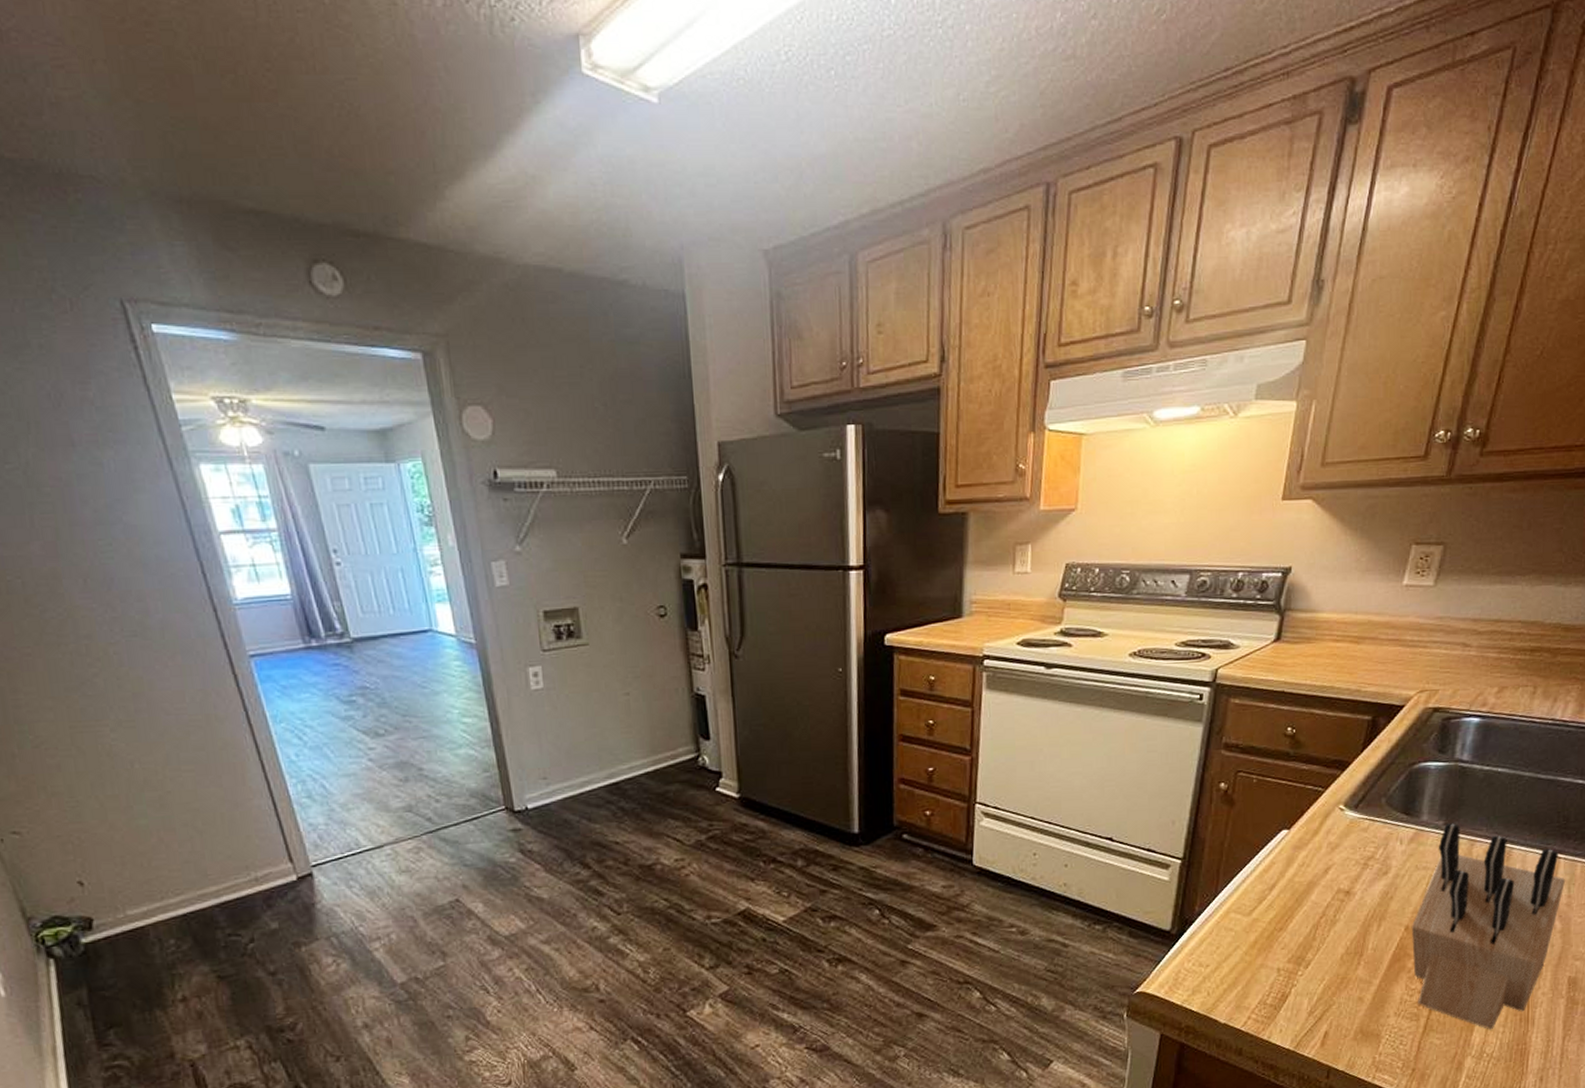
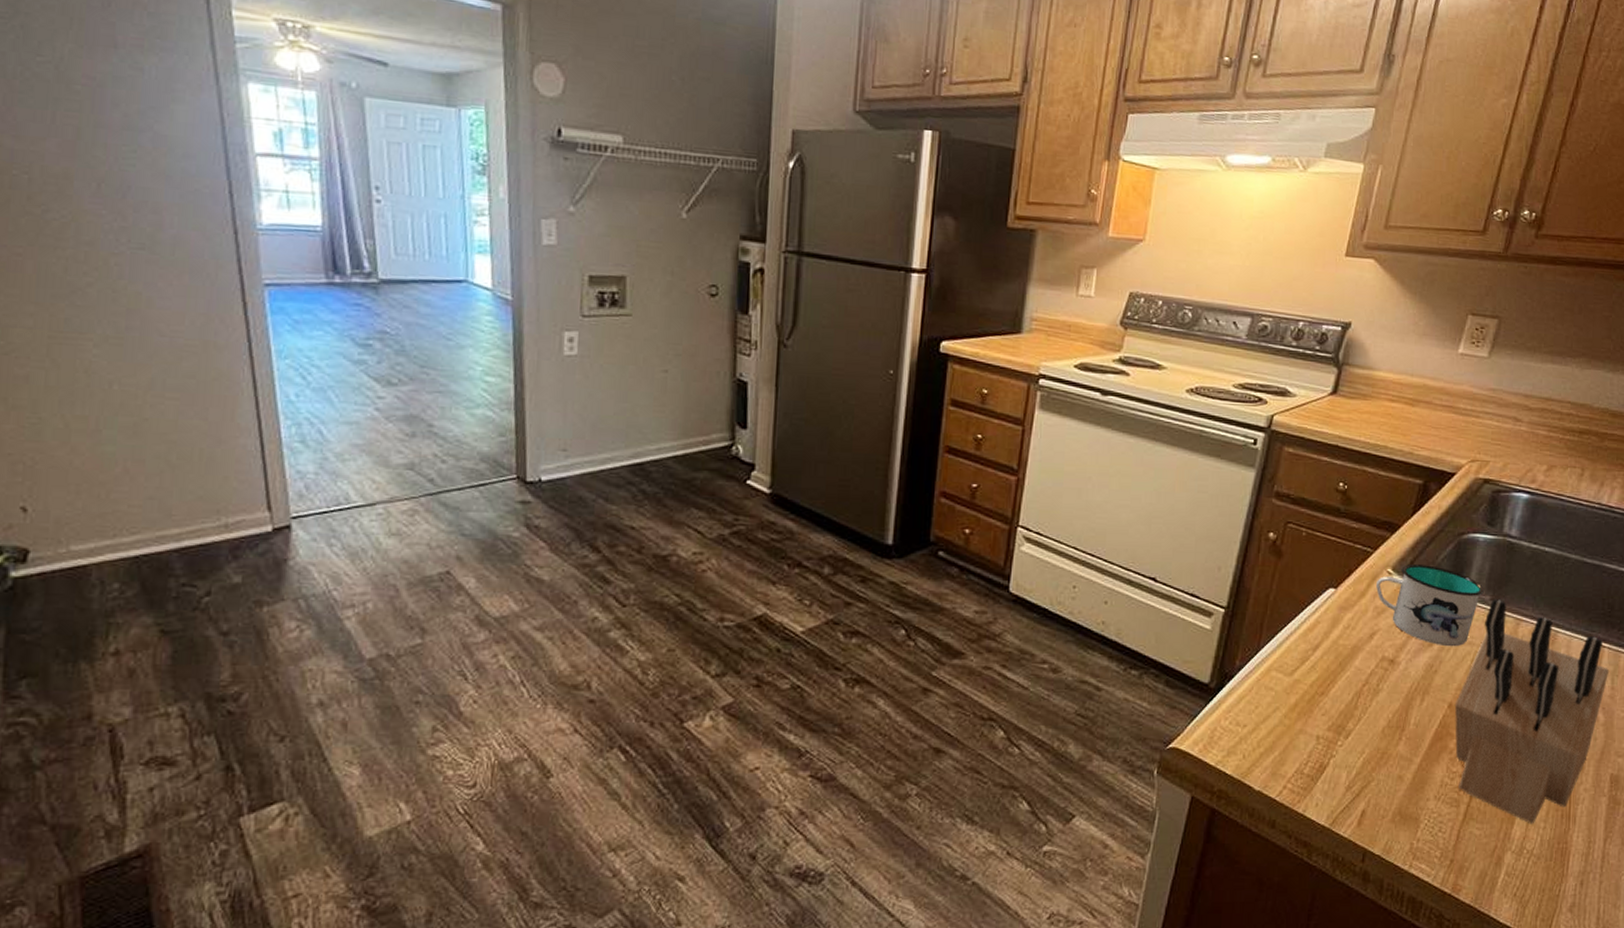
mug: none [1329,797,1438,874] -> present [1376,563,1485,647]

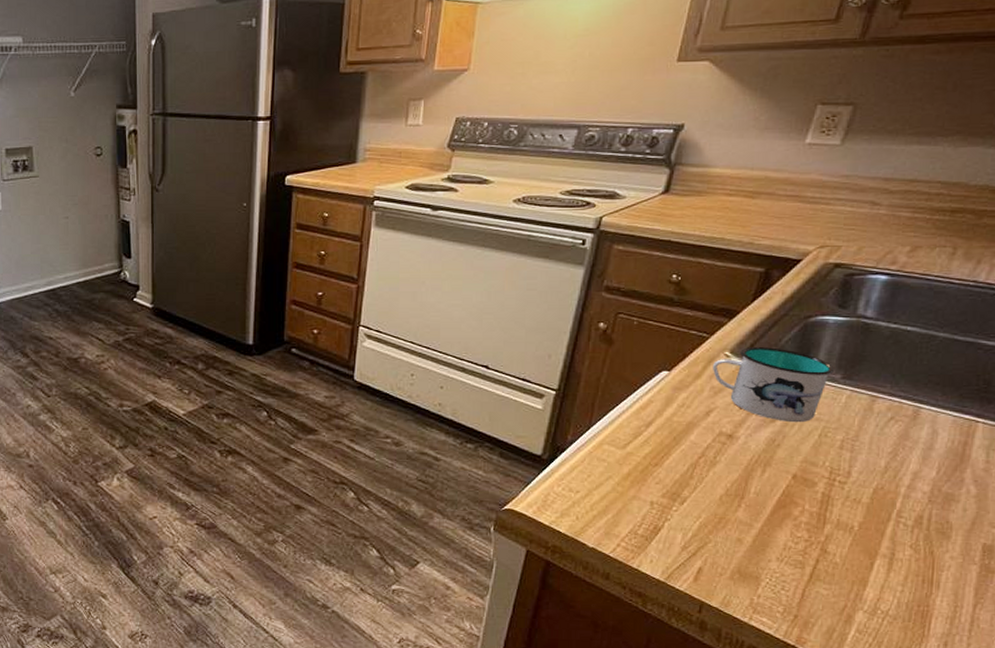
knife block: present [1454,599,1610,824] -> none [799,378,984,588]

